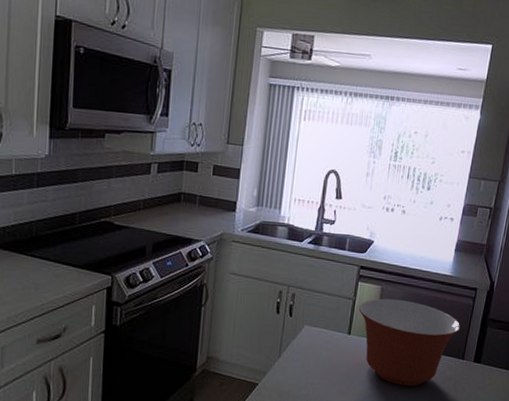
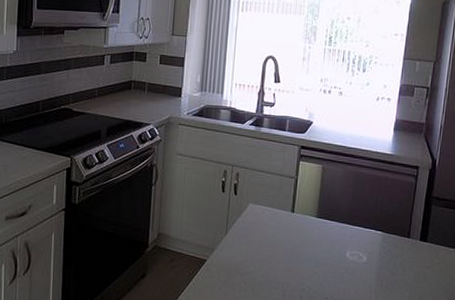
mixing bowl: present [358,298,461,386] -> none [301,177,404,265]

